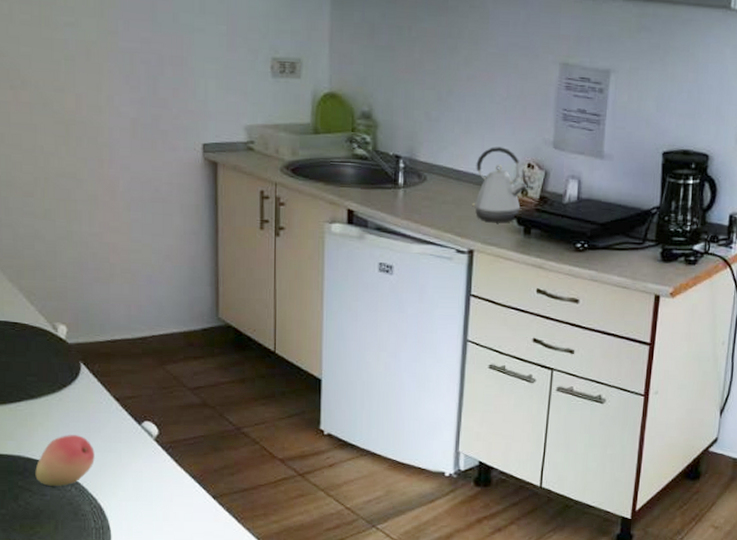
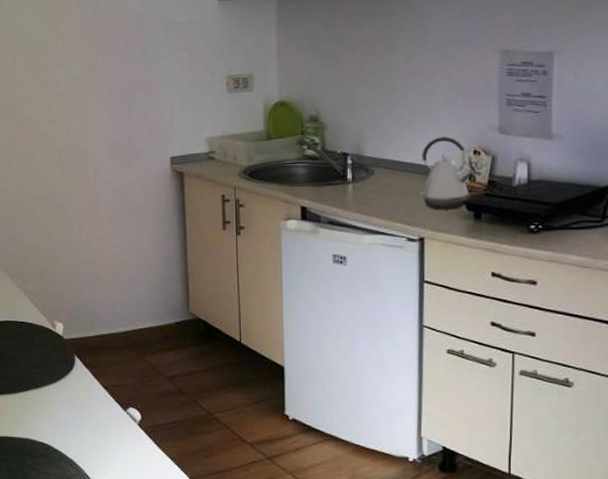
fruit: present [35,435,95,486] -> none [40,420,88,466]

